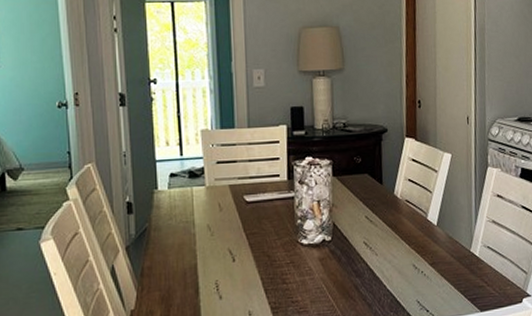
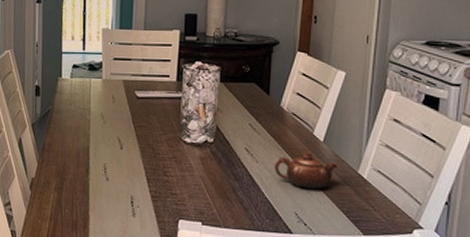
teapot: none [393,237,452,276] -> present [274,152,337,190]

